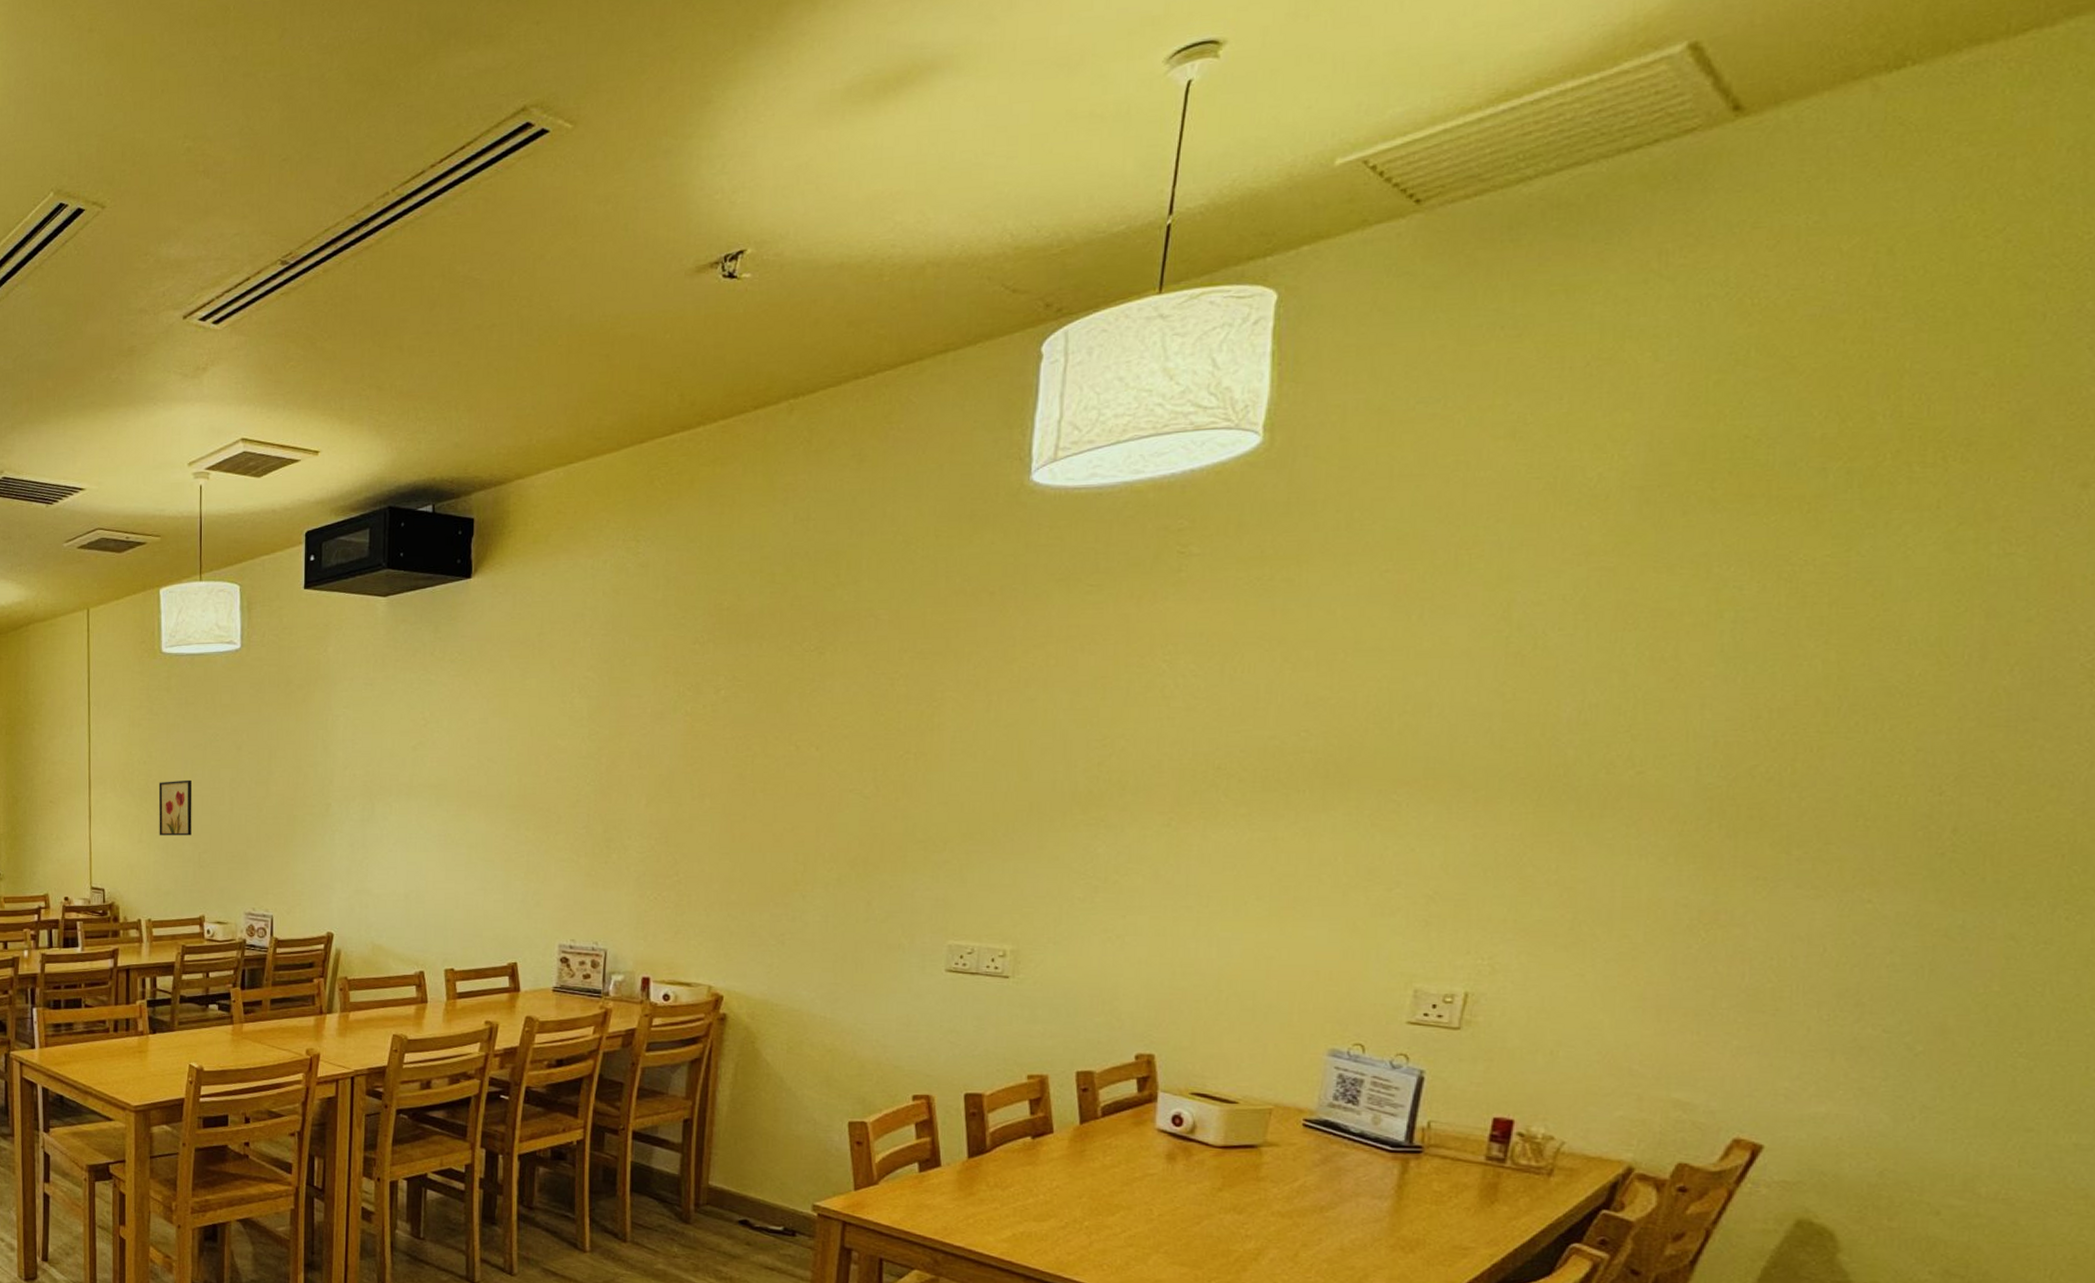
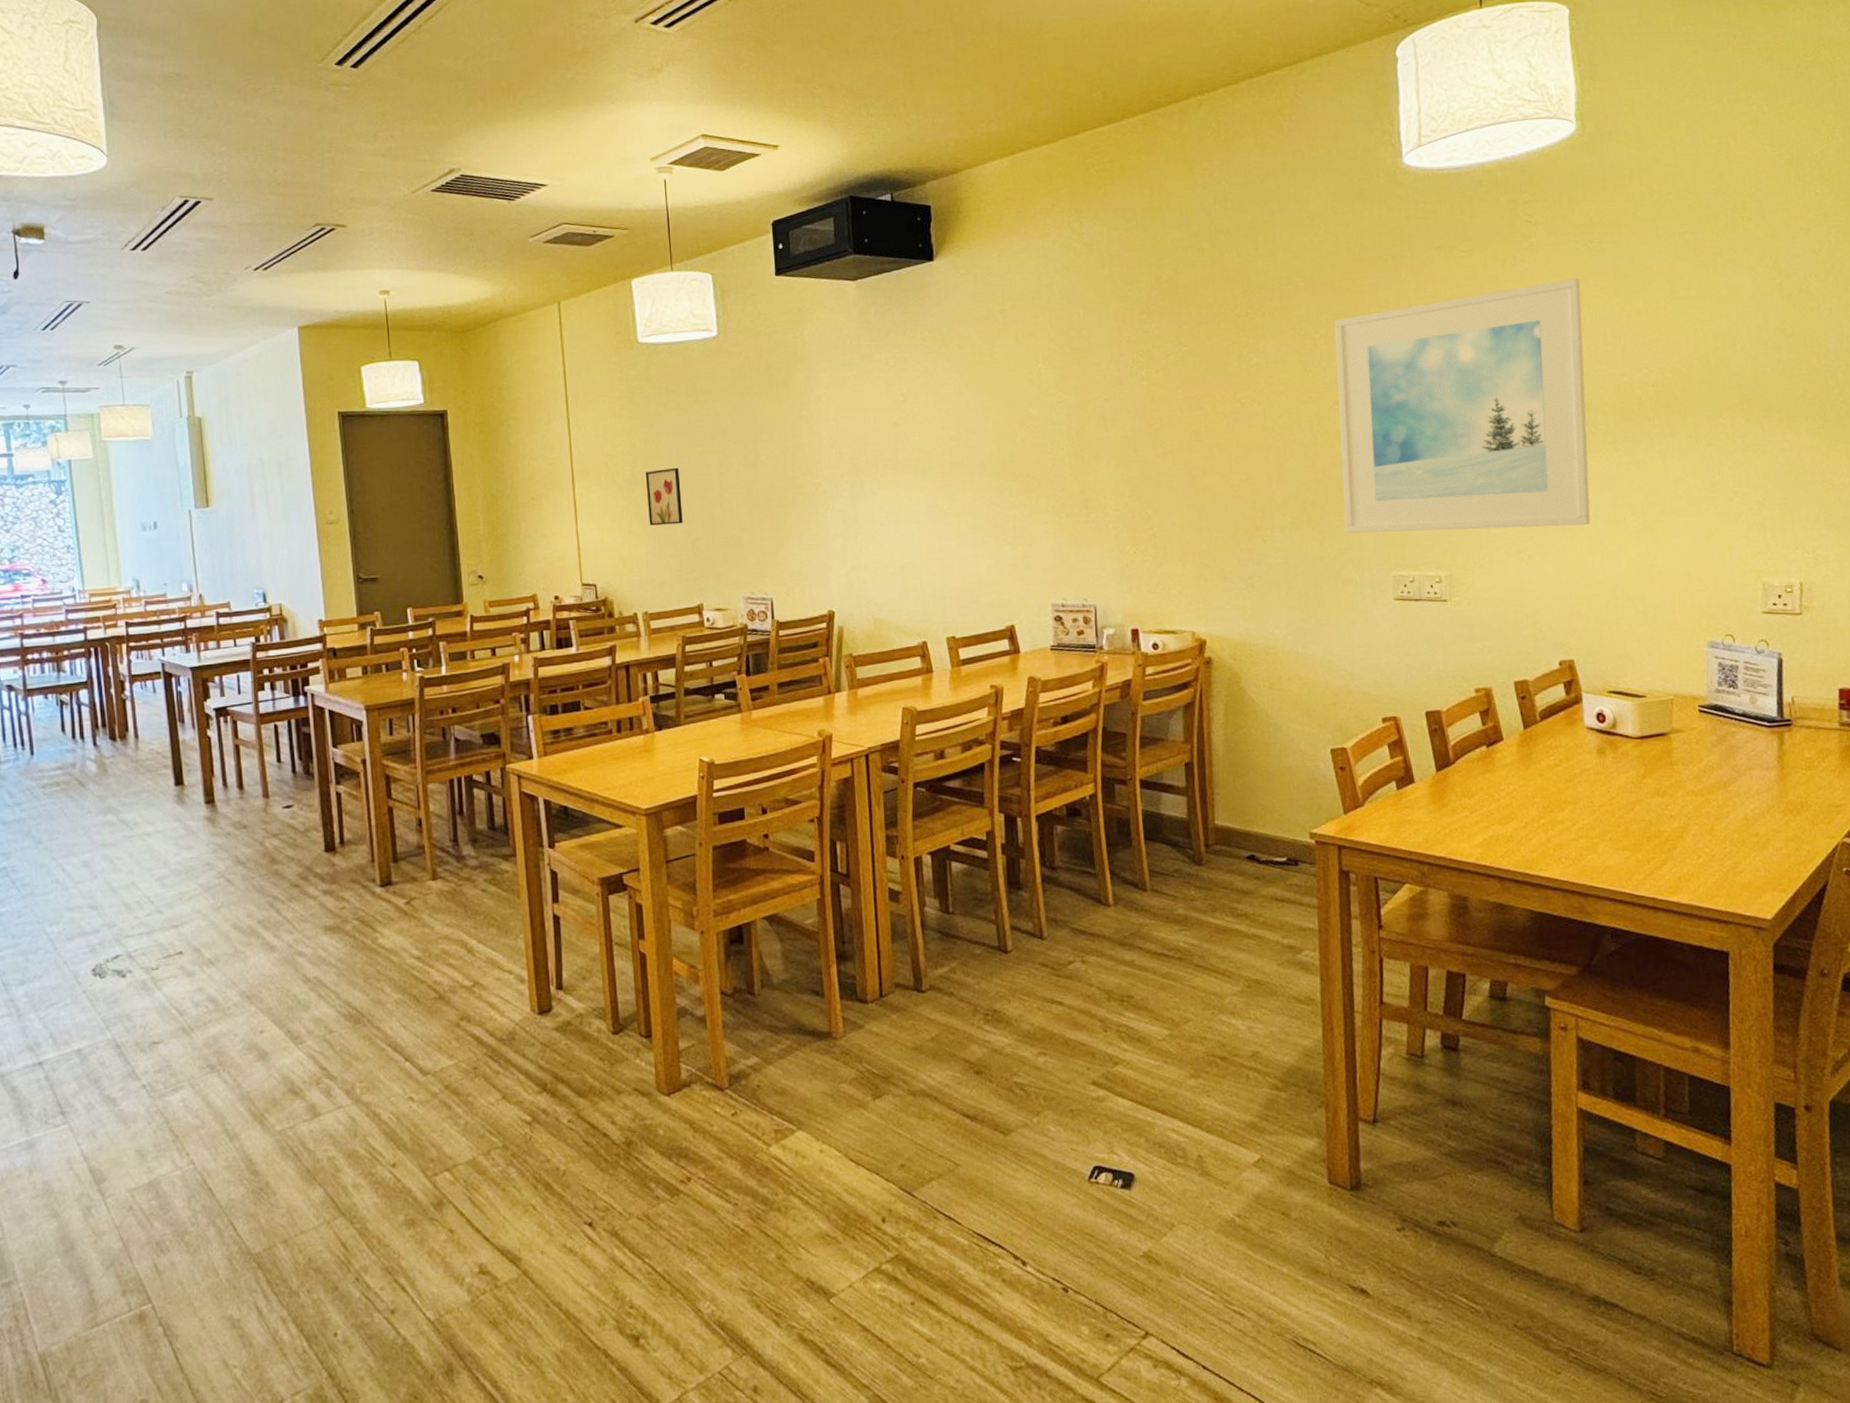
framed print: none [899,621,1236,907] -> present [1334,278,1591,534]

